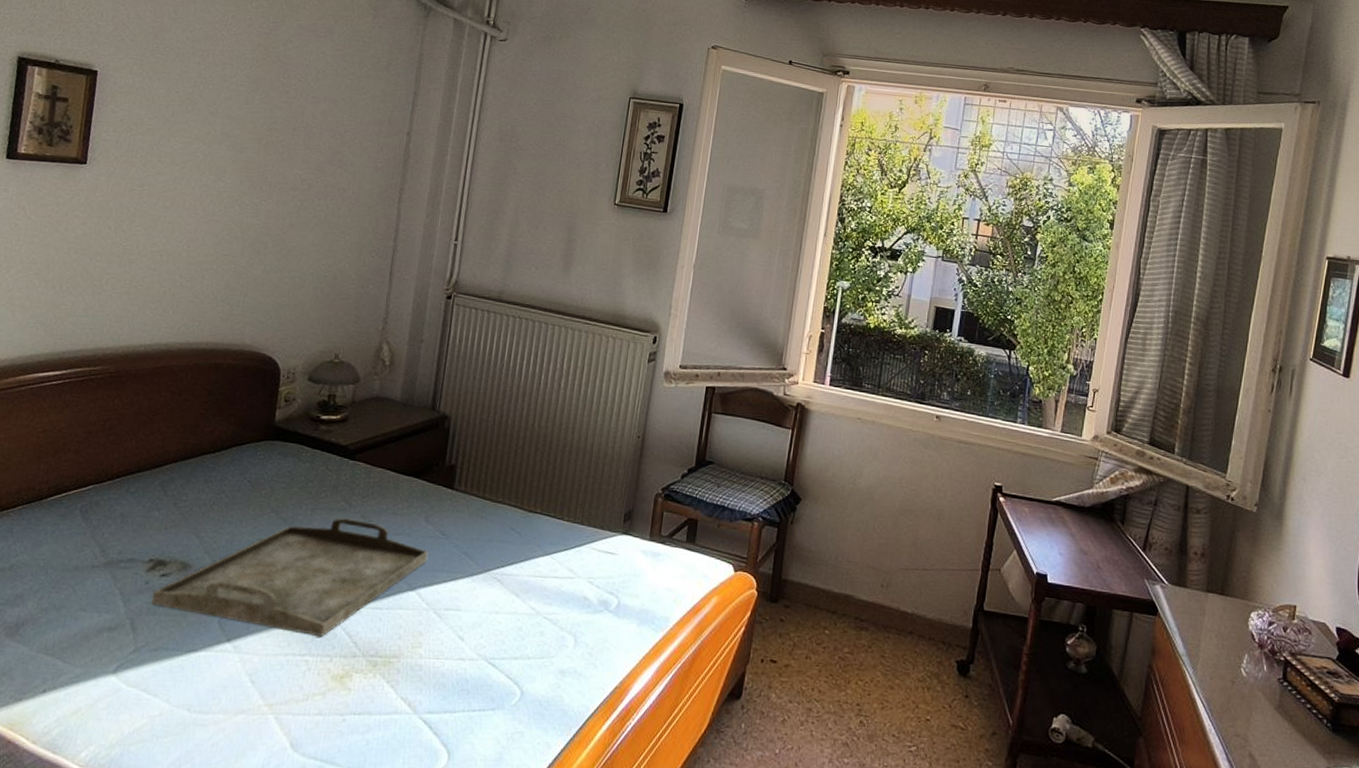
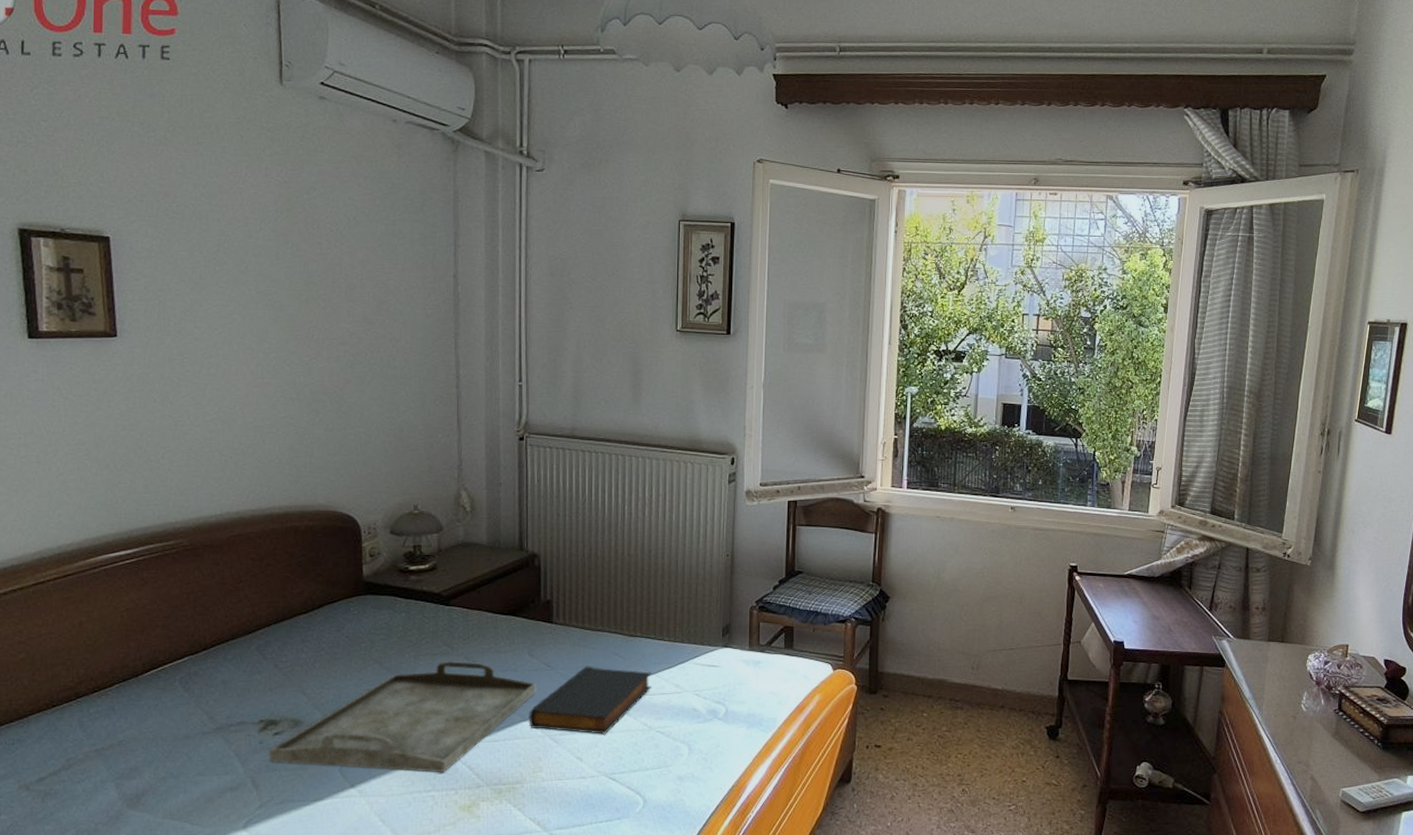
book: none [415,538,546,615] -> present [529,666,651,735]

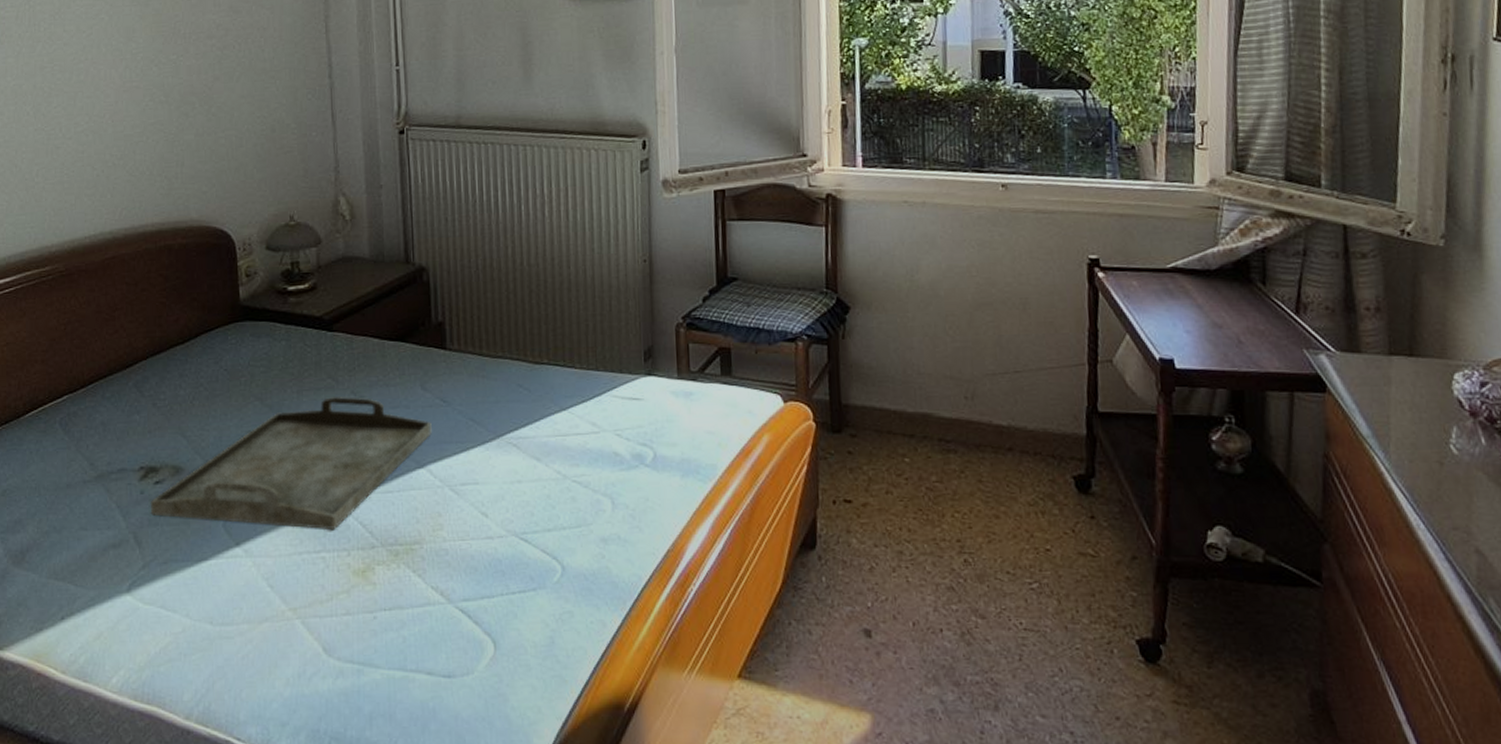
book: present [529,666,651,735] -> none [425,400,563,485]

